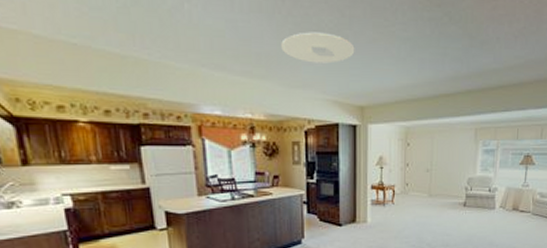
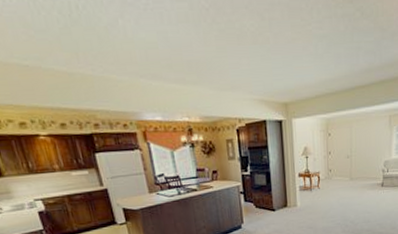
ceiling light: present [281,32,355,64] -> none [209,36,276,66]

